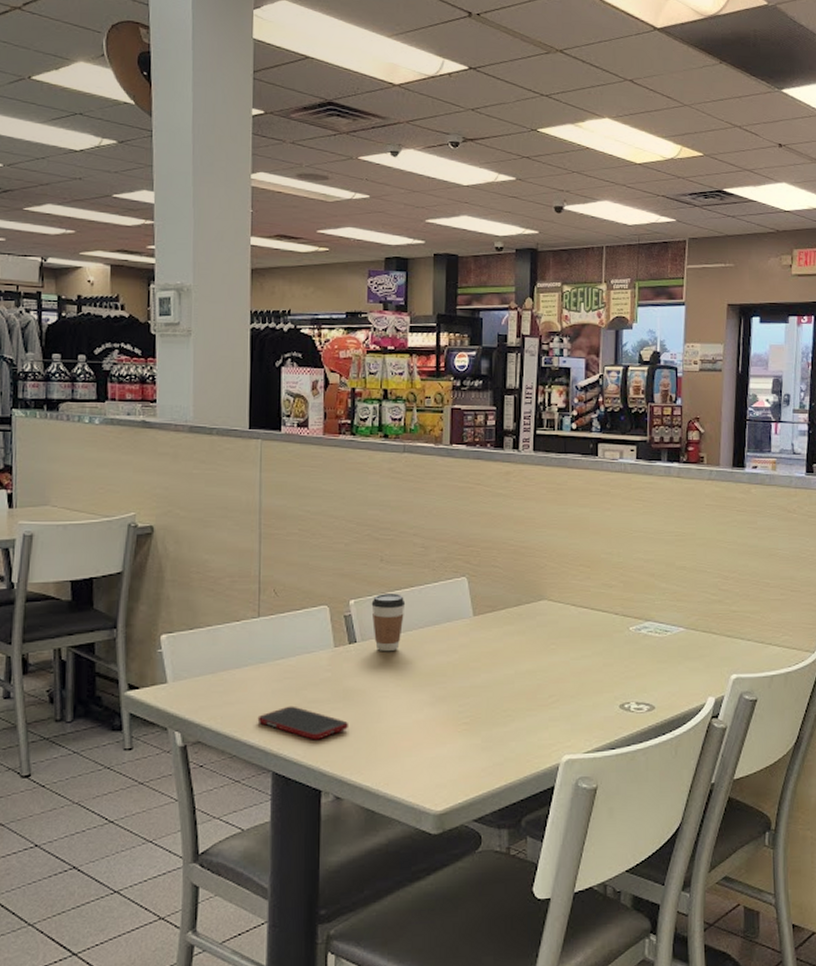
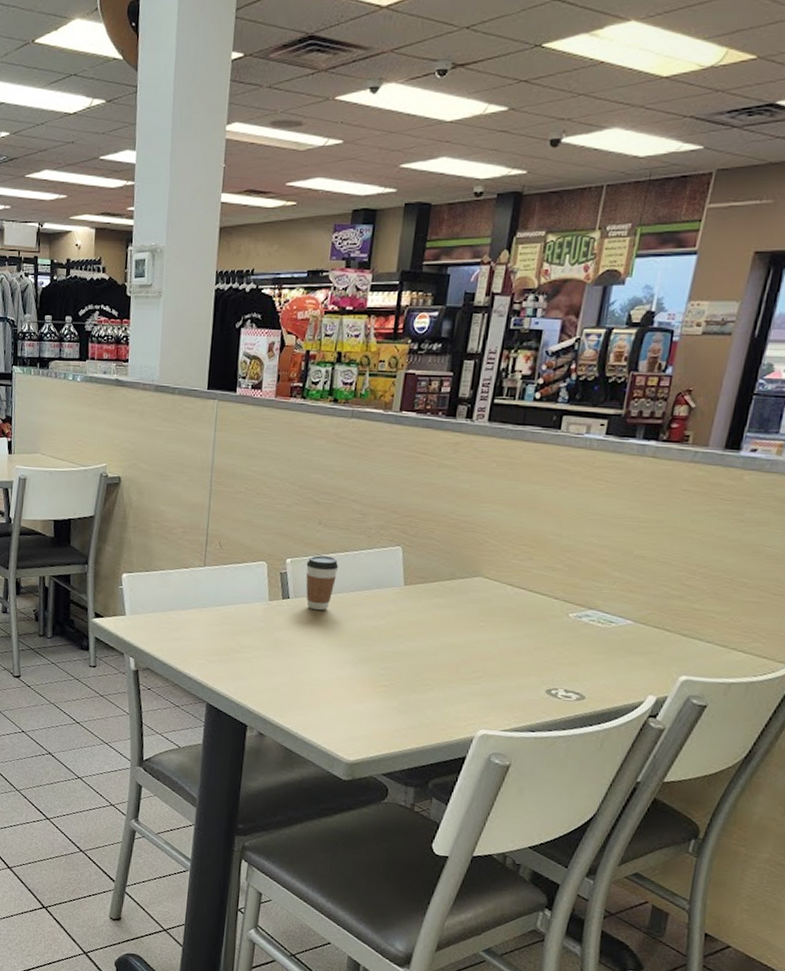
cell phone: present [257,706,348,740] -> none [197,648,276,682]

